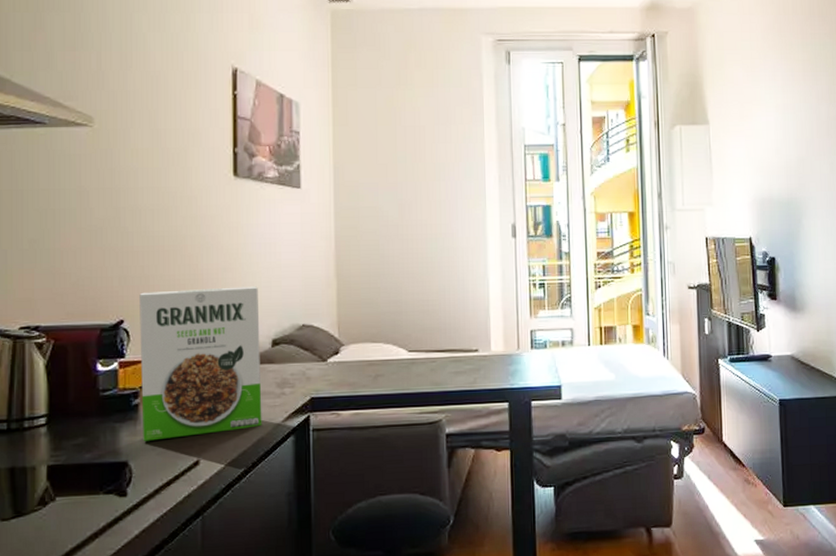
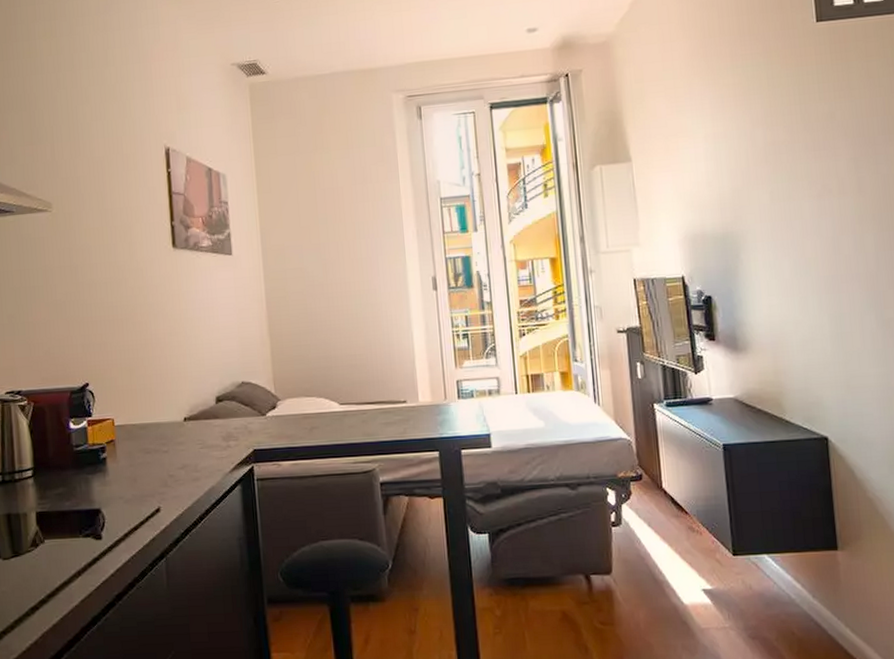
cereal box: present [139,286,262,441] -> none [100,348,212,491]

